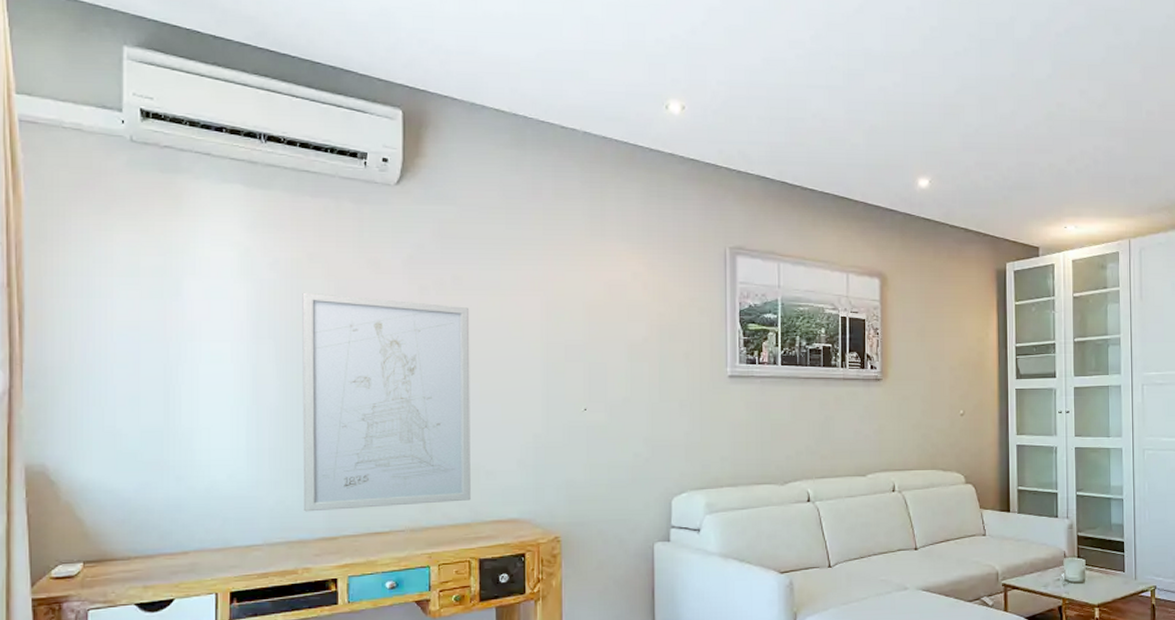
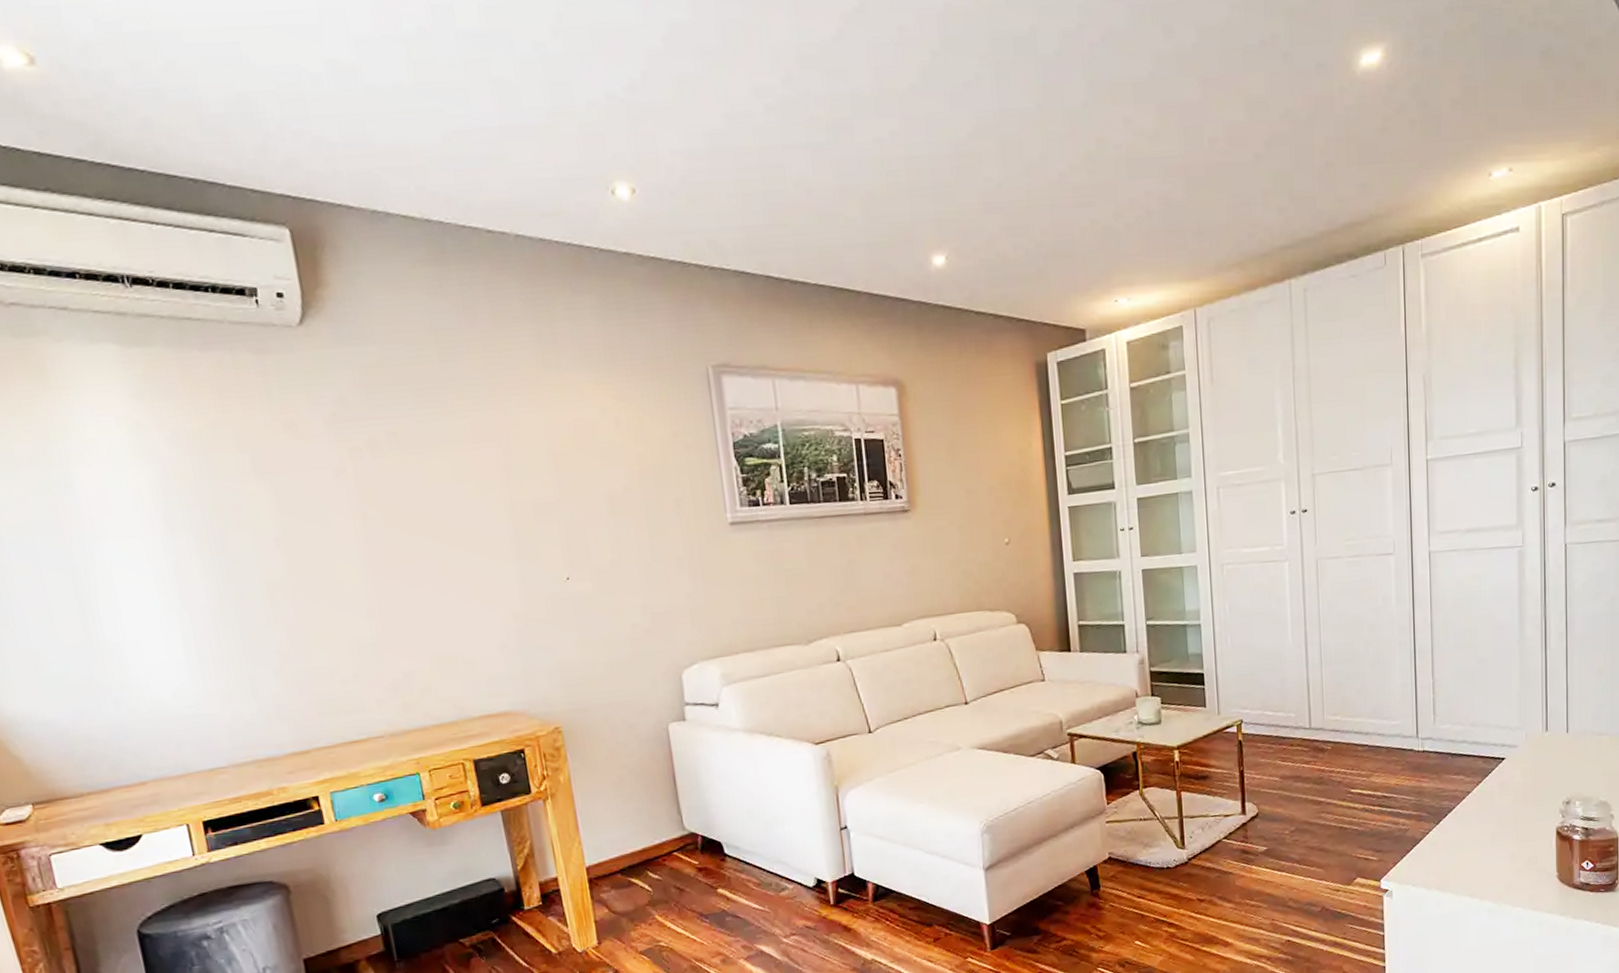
wall art: present [302,292,471,512] -> none [213,469,453,726]

